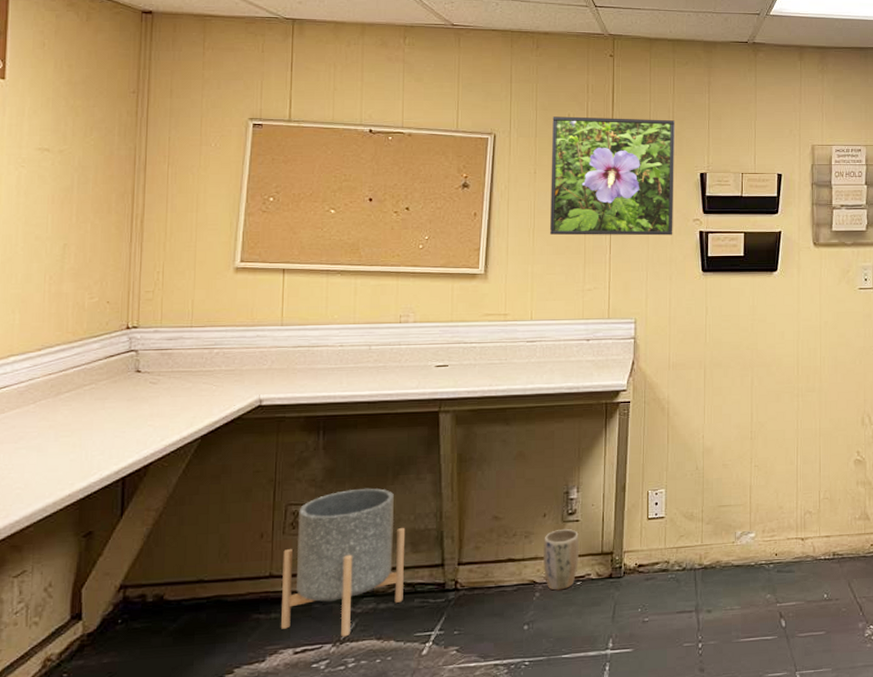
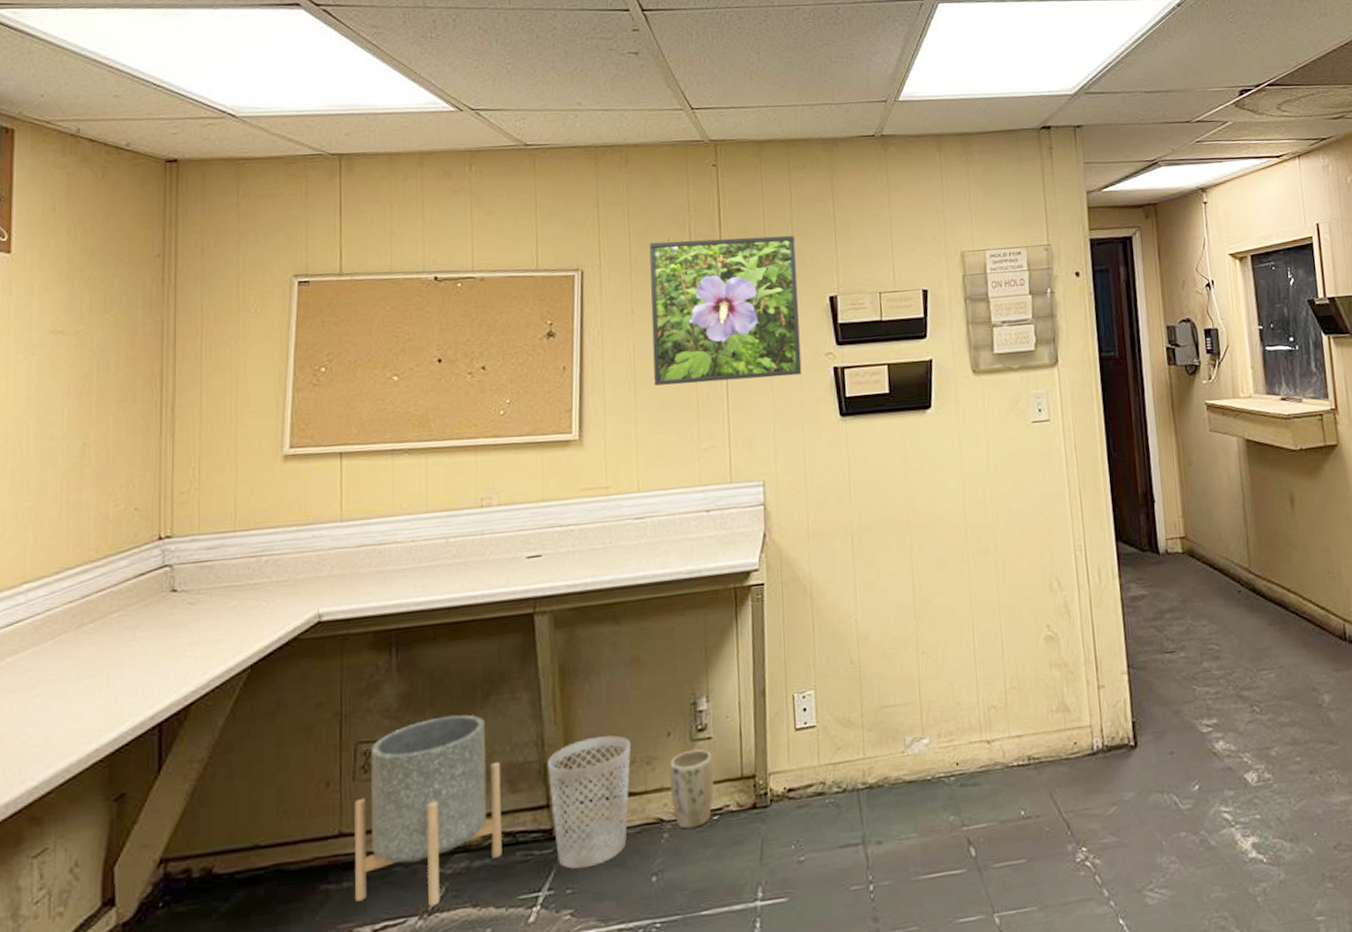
wastebasket: none [444,513,514,616] -> present [548,735,632,869]

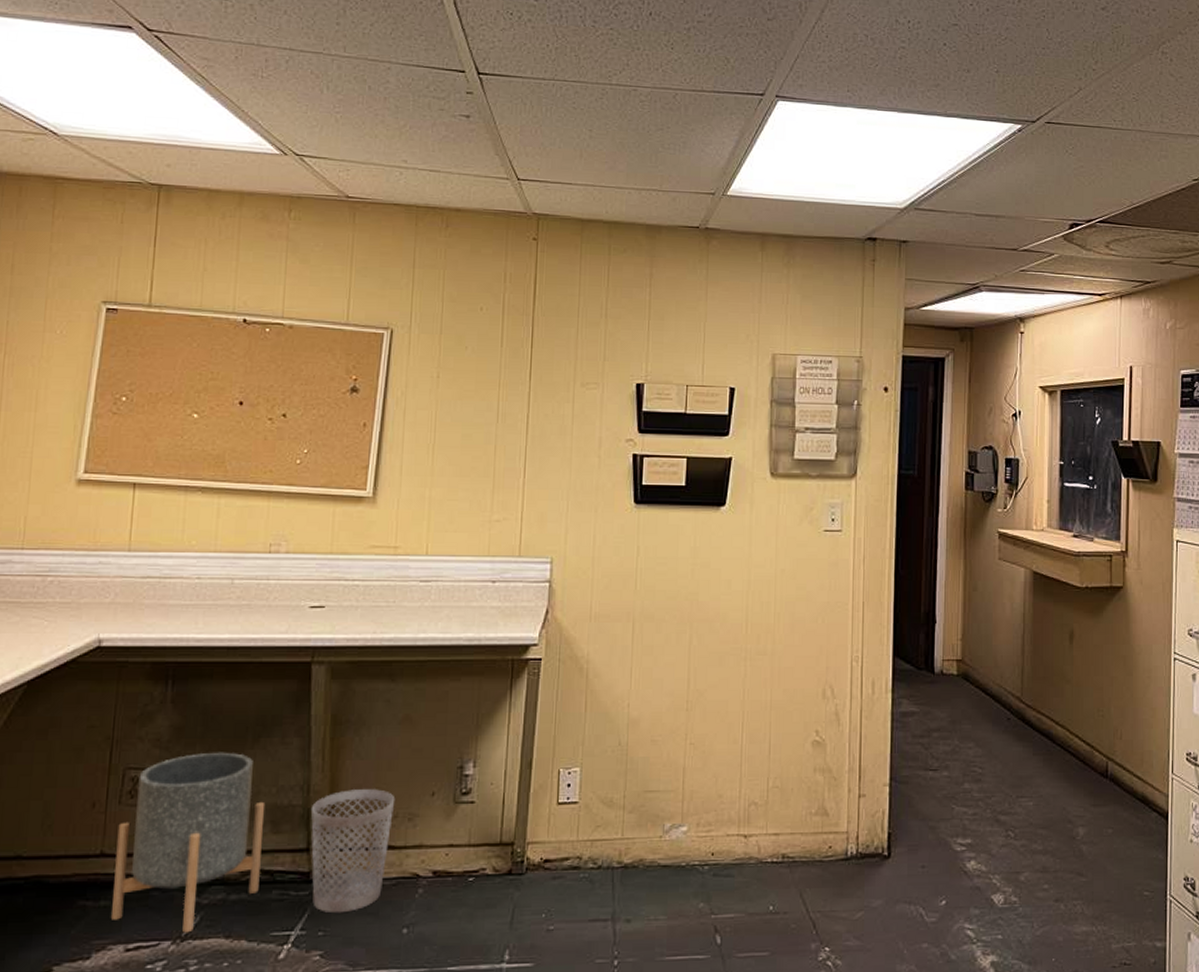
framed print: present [649,235,802,386] -> none [453,310,608,458]
plant pot: present [670,749,714,829] -> none [429,812,473,887]

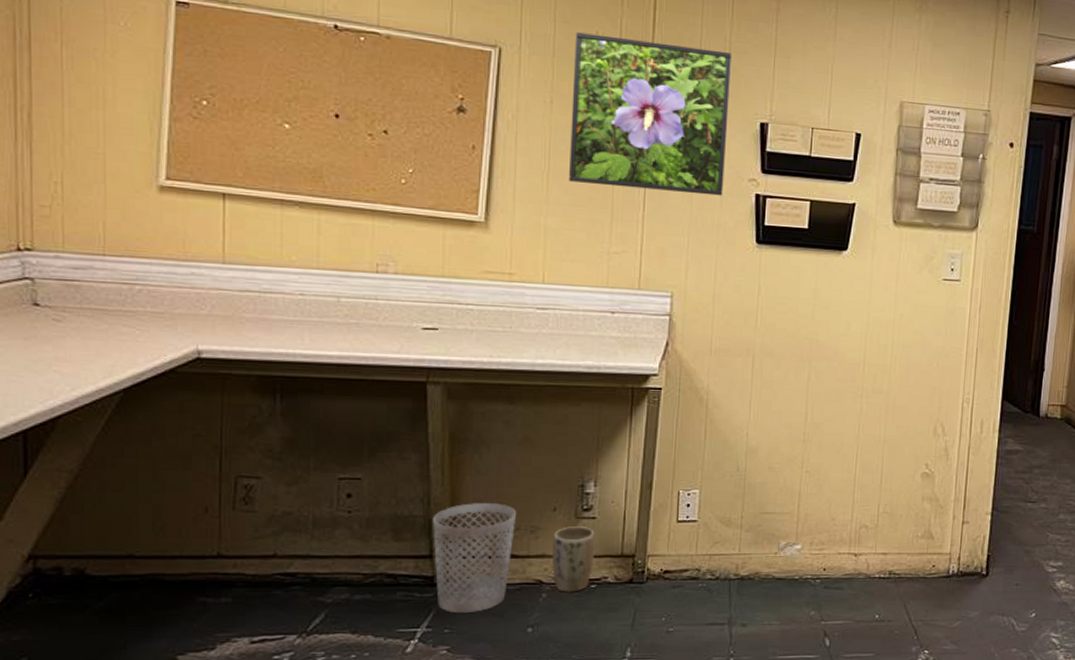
planter: present [111,752,266,933] -> none [234,464,386,628]
plant pot: none [429,812,473,887] -> present [552,526,595,592]
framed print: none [453,310,608,458] -> present [569,32,731,196]

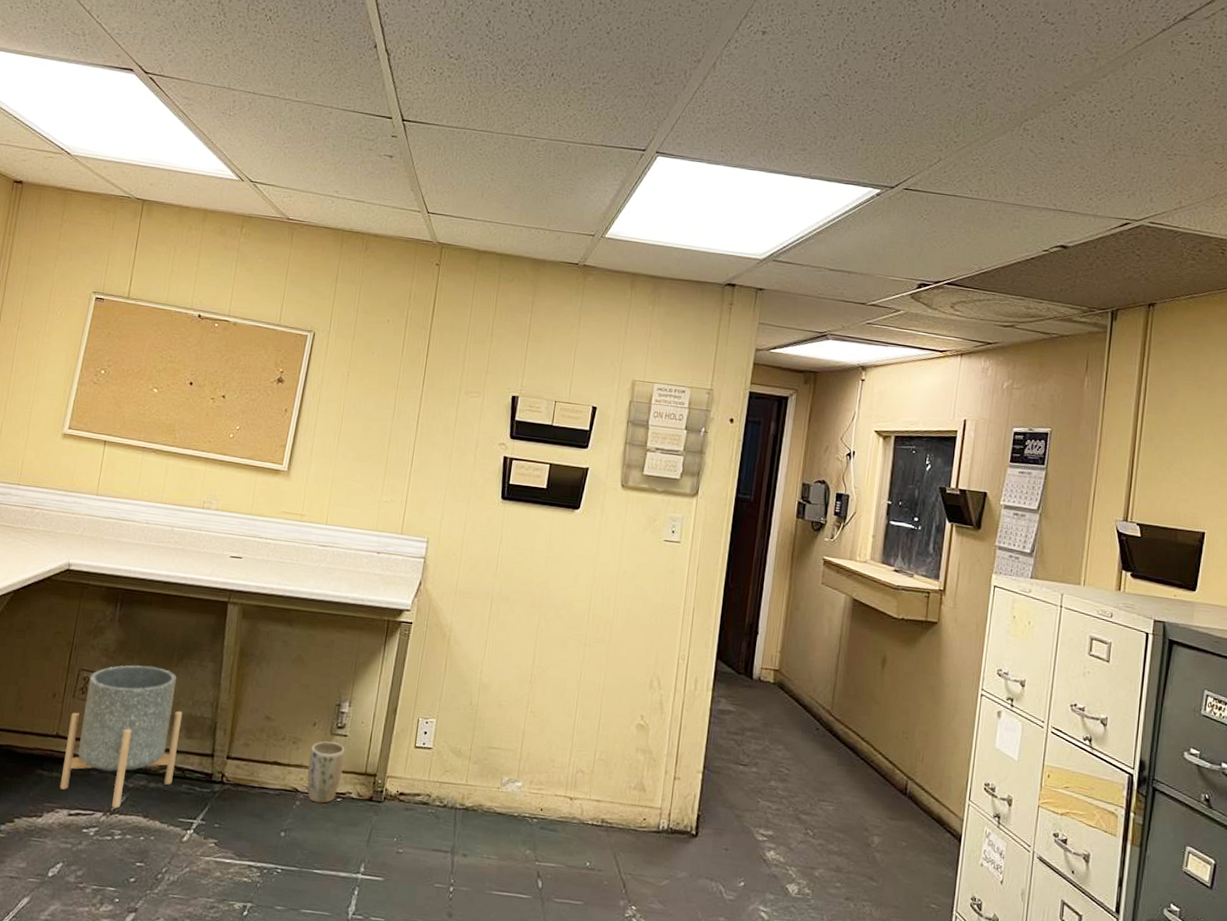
planter: none [234,464,386,628] -> present [60,665,183,809]
wastebasket: present [433,503,517,614] -> none [212,711,285,812]
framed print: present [569,32,731,196] -> none [355,320,493,457]

